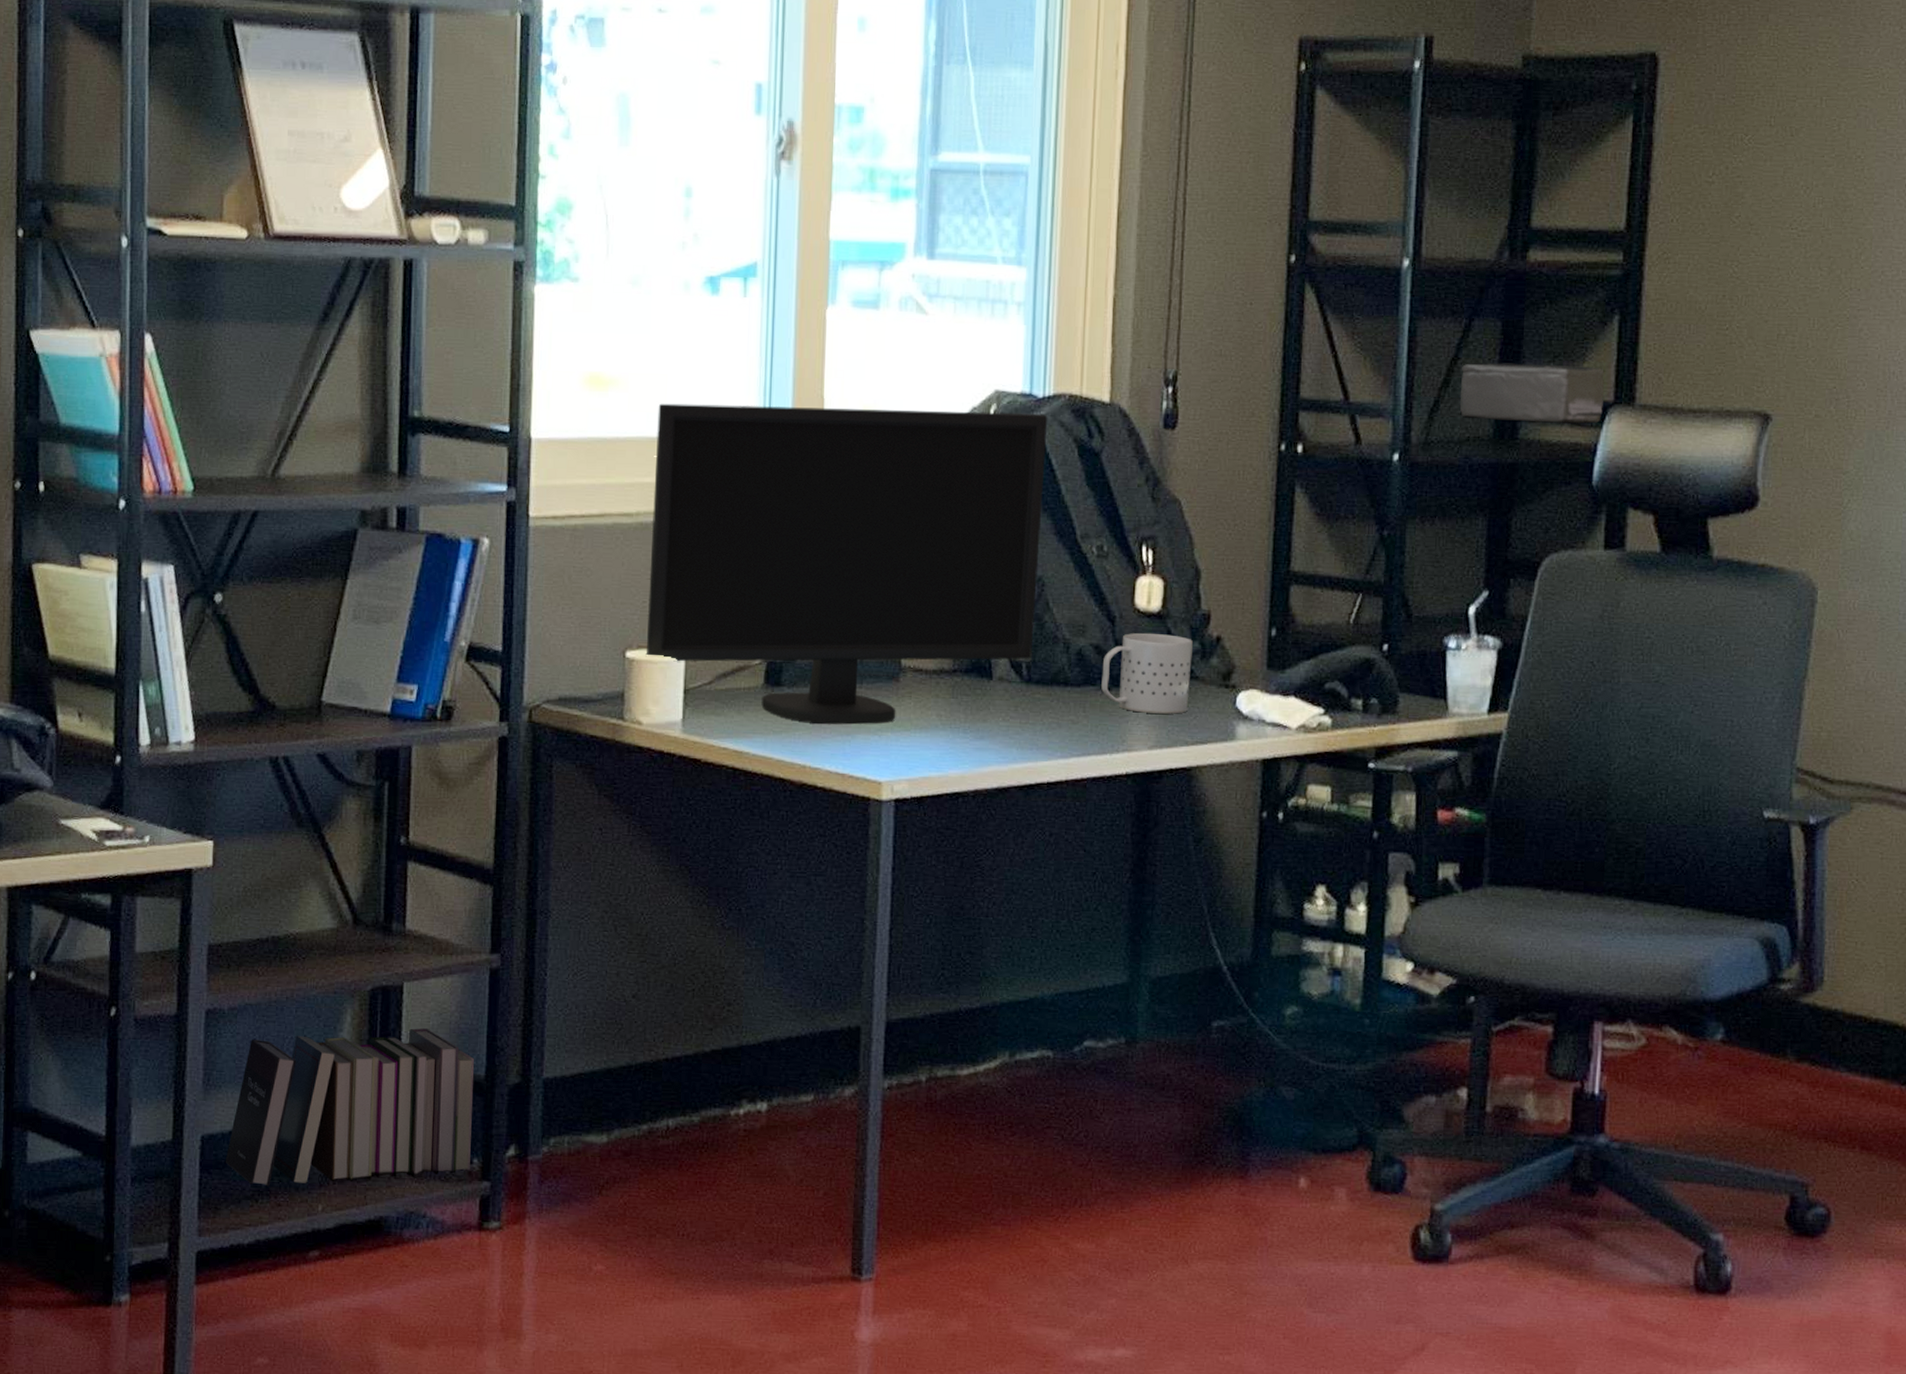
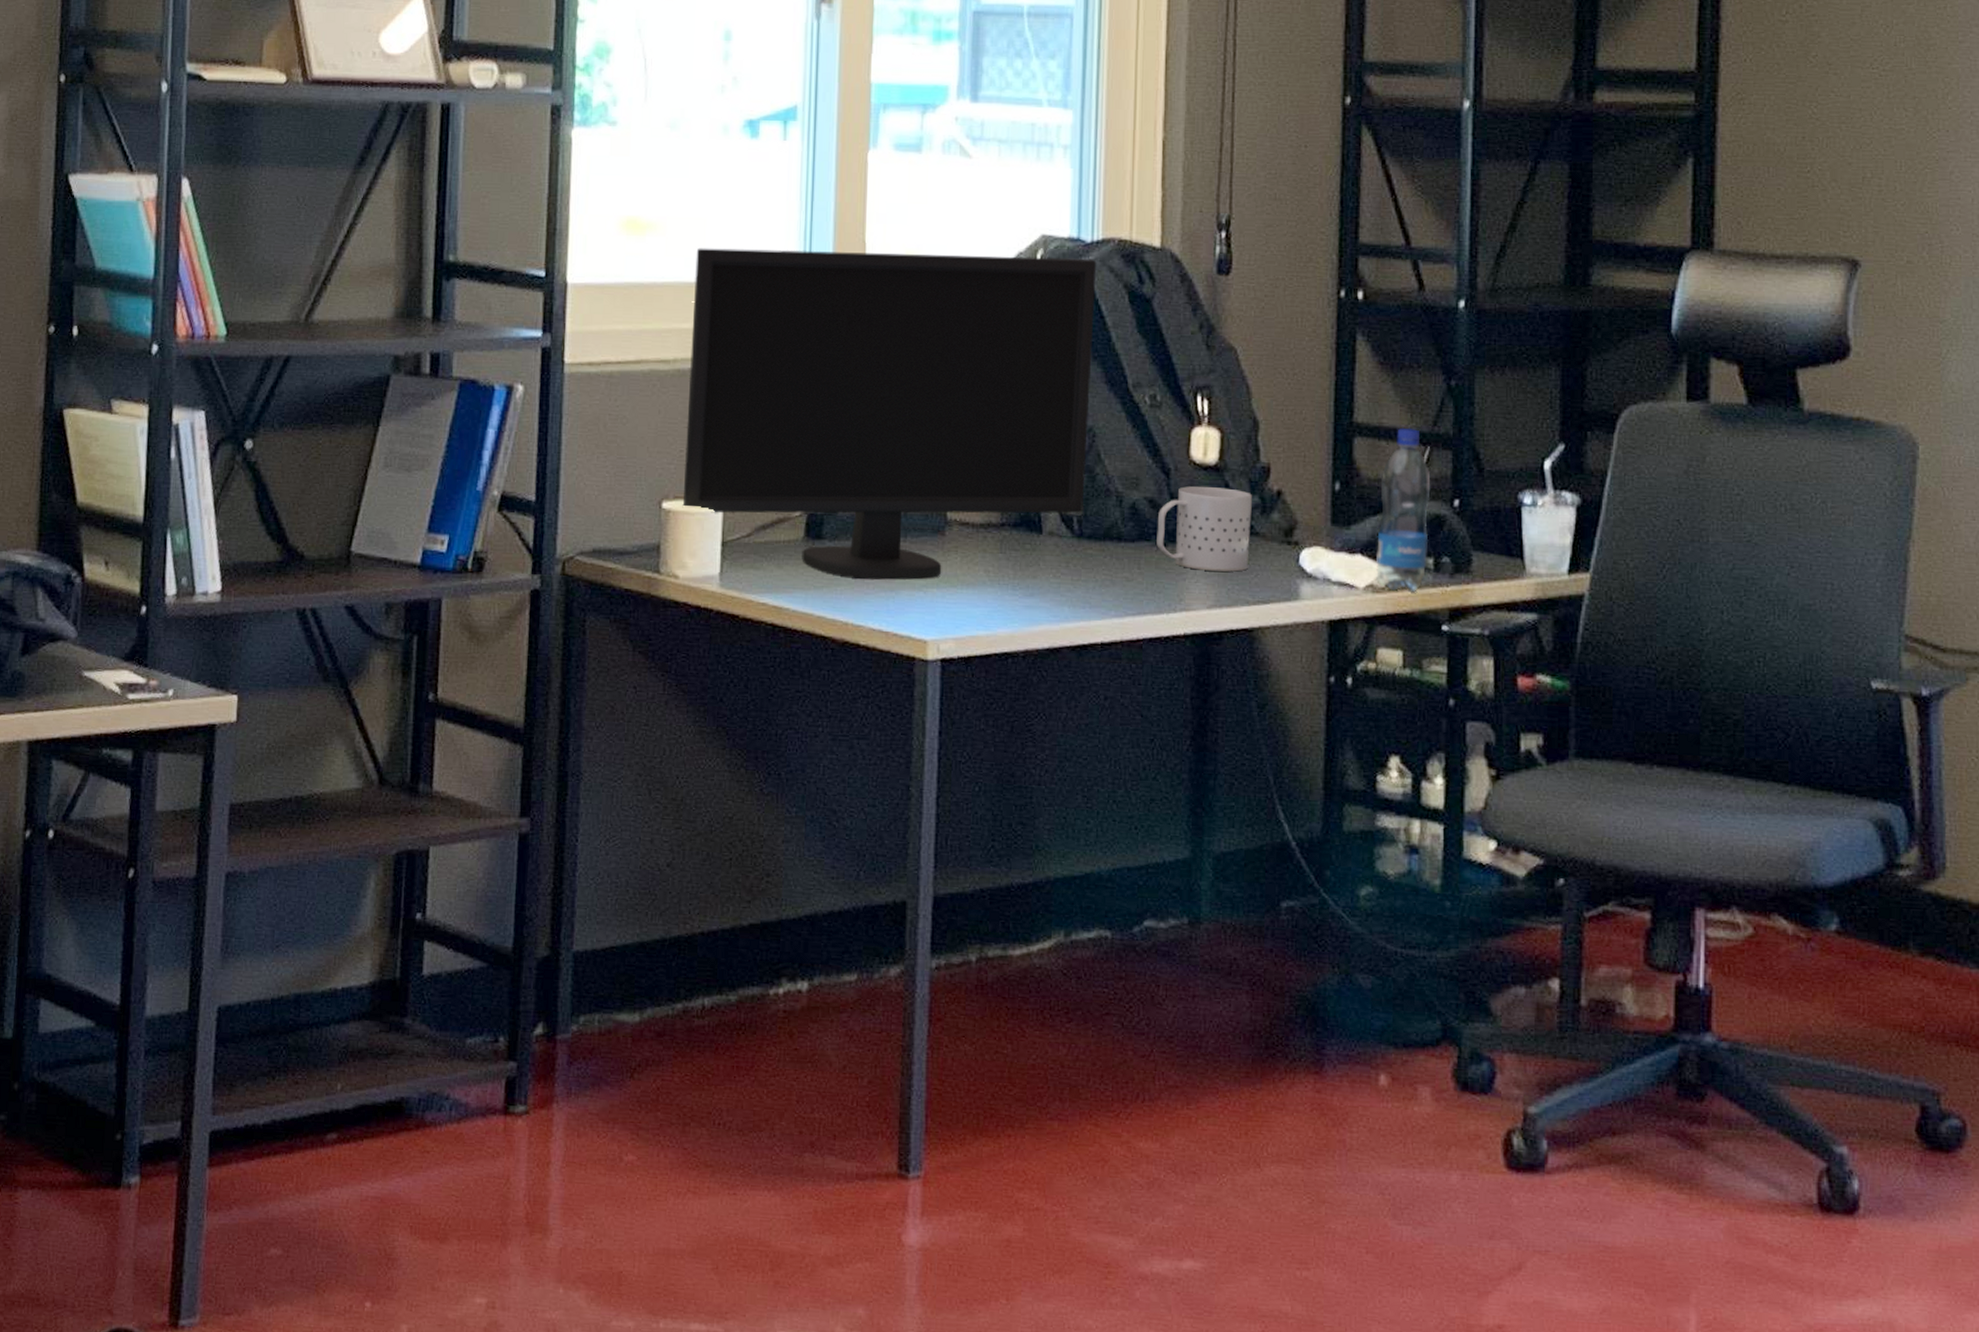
books: present [225,1027,475,1186] -> none [242,895,502,1063]
bottle: none [1308,576,1362,732] -> present [1376,427,1431,592]
decorative box: present [1459,362,1605,424] -> none [1527,206,1681,270]

